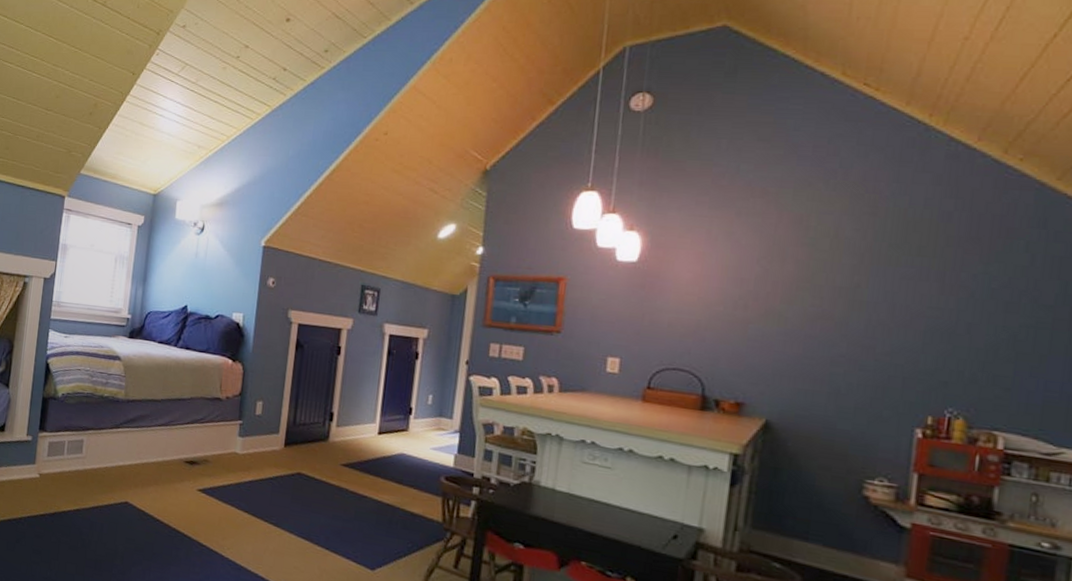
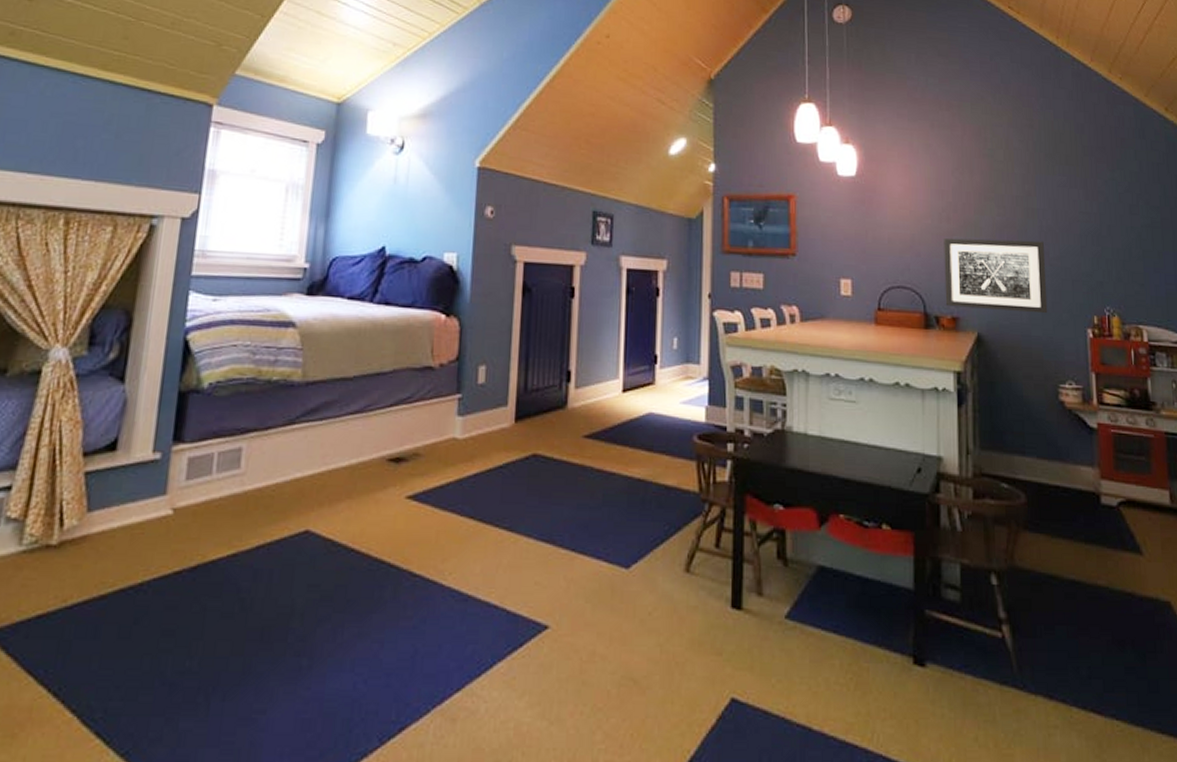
wall art: none [729,325,870,409] -> present [944,238,1048,314]

